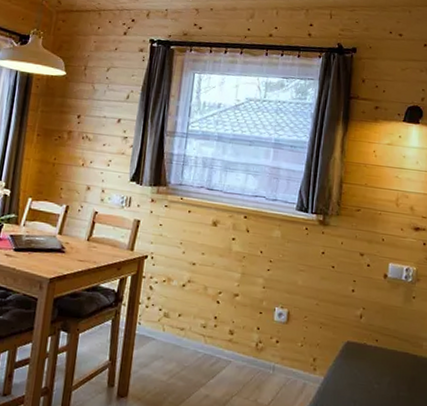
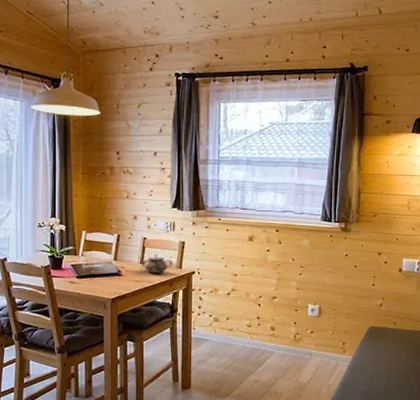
teapot: none [87,231,124,254] -> present [139,254,172,273]

